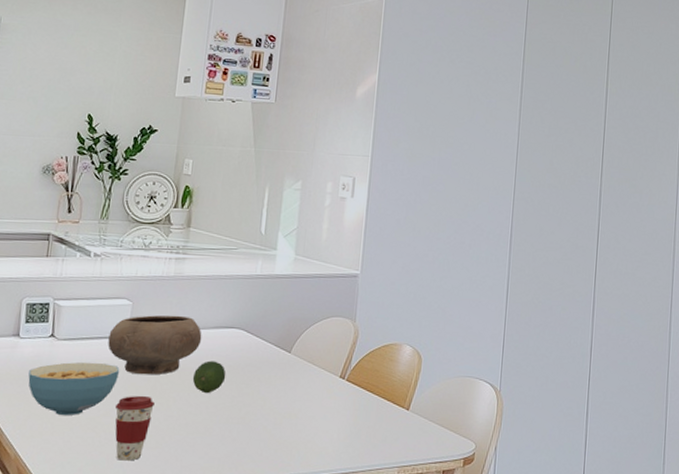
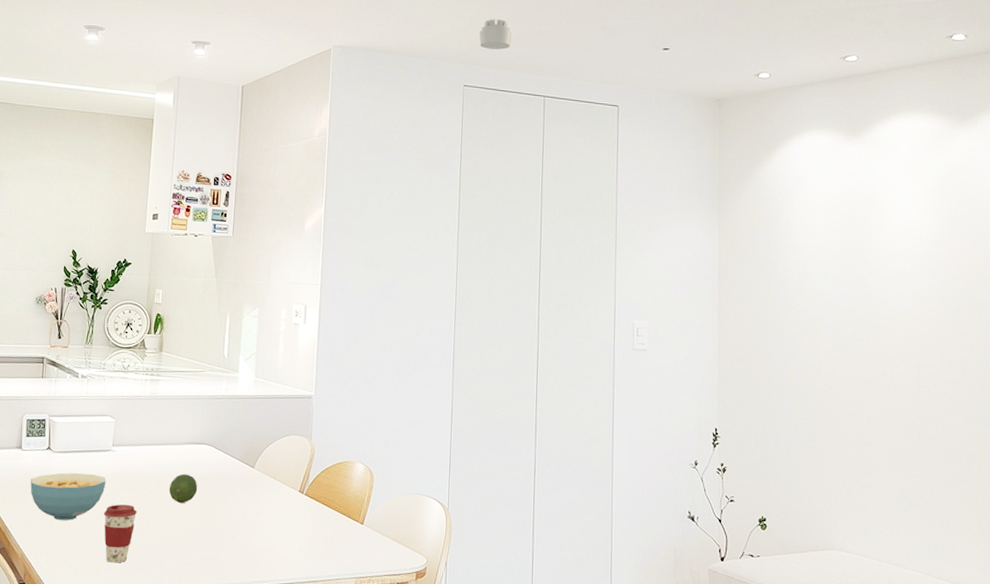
bowl: present [108,315,202,375] -> none [95,431,176,486]

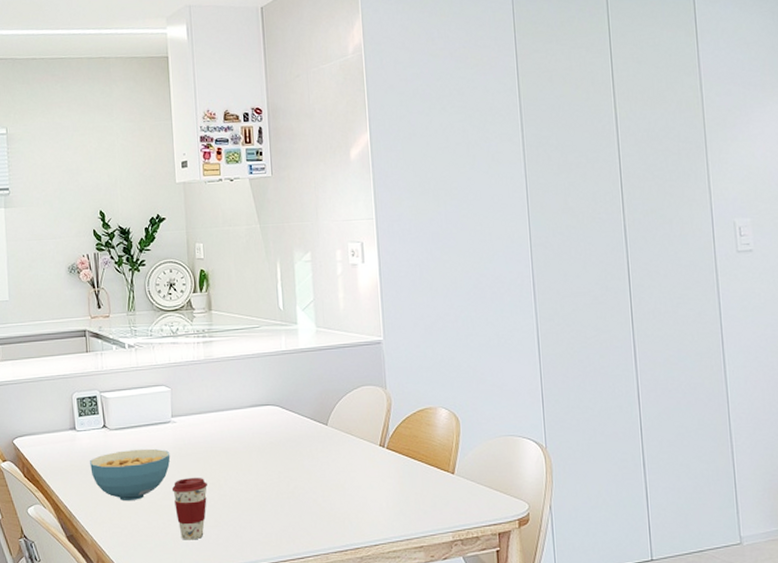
fruit: present [168,474,198,504] -> none [238,439,270,471]

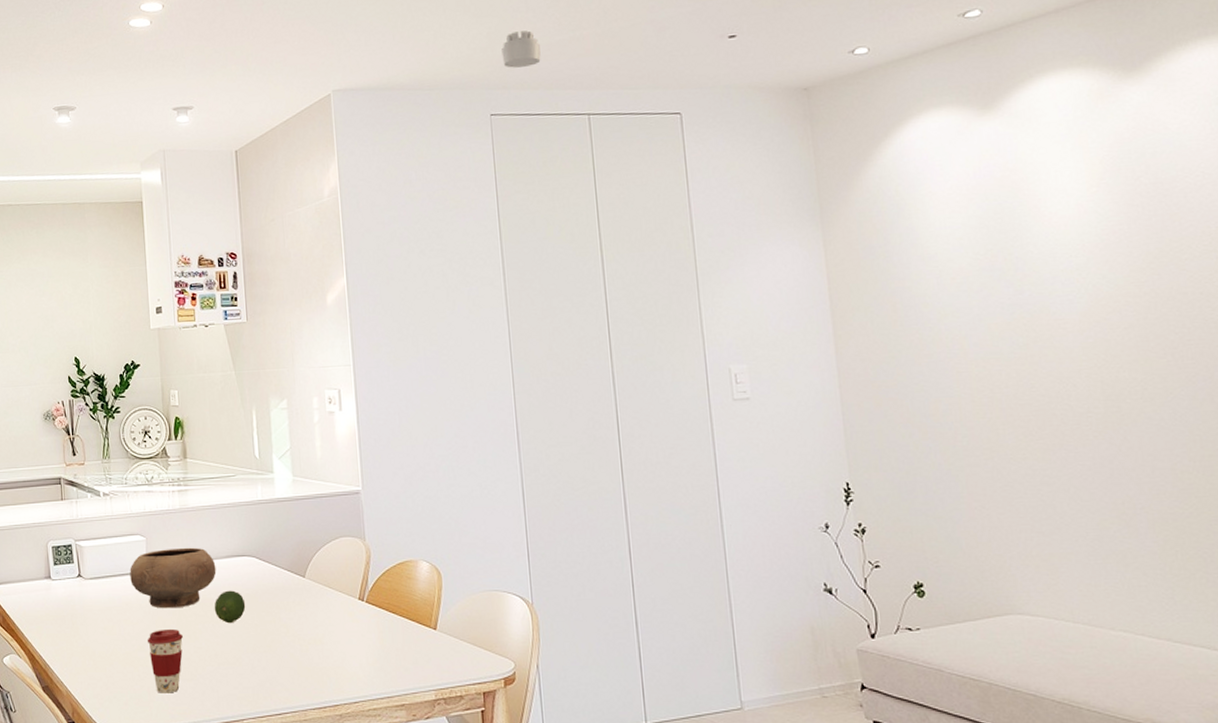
cereal bowl: present [90,449,171,500] -> none [65,599,146,651]
bowl: none [154,397,241,458] -> present [129,547,217,609]
fruit: none [238,439,270,471] -> present [214,590,246,624]

